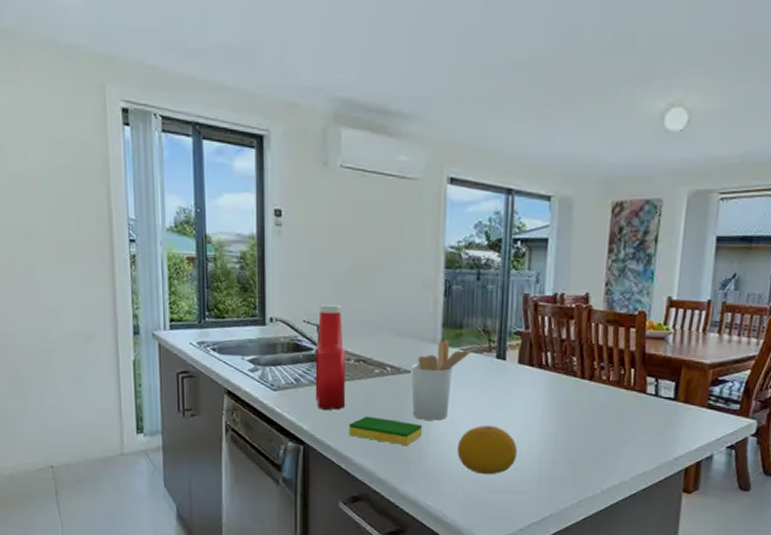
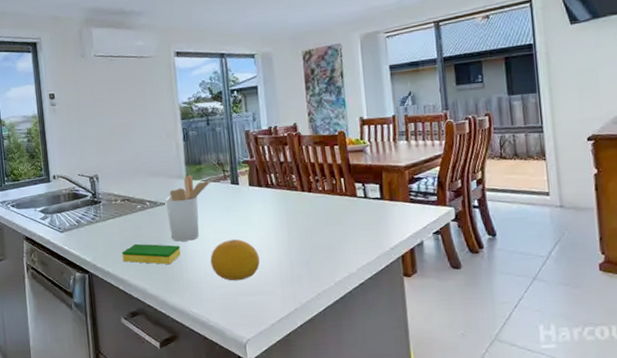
ketchup bottle: present [315,304,346,410] -> none [89,158,117,243]

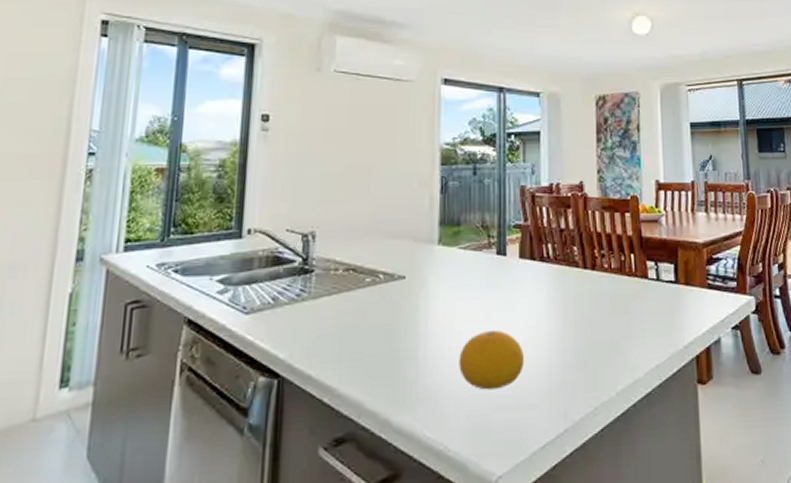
dish sponge: present [122,243,181,265] -> none [333,333,420,366]
utensil holder: present [165,174,212,242] -> none [406,238,472,332]

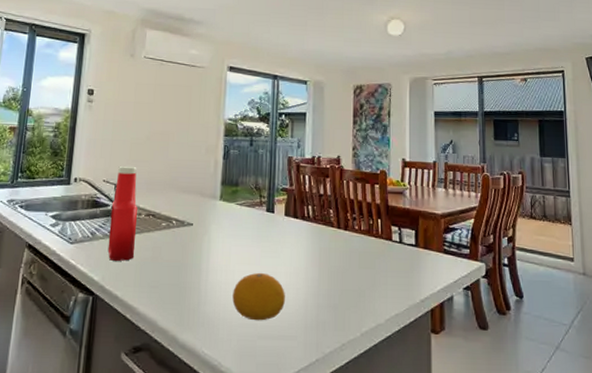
ketchup bottle: none [295,209,333,331] -> present [107,166,137,261]

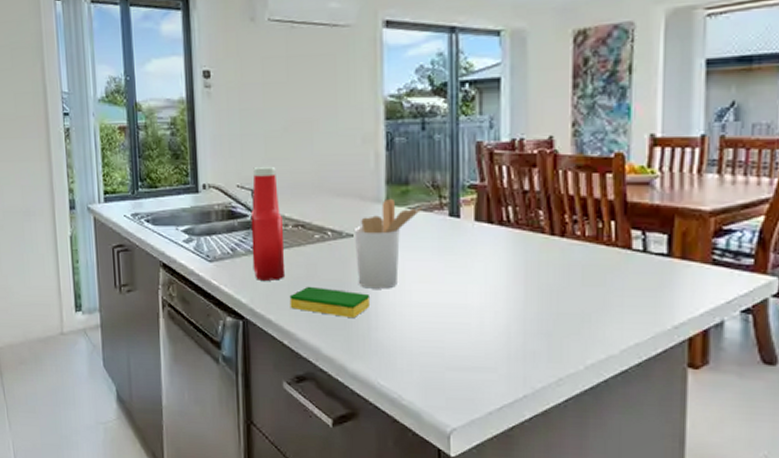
dish sponge: none [135,266,202,295] -> present [289,286,371,319]
utensil holder: none [193,196,247,269] -> present [353,198,422,289]
fruit: present [232,273,285,321] -> none [411,293,479,350]

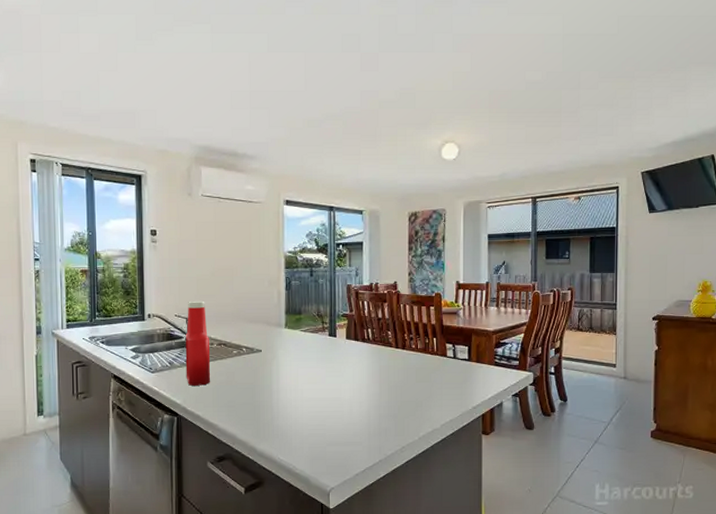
dish sponge: present [289,286,371,319] -> none [214,389,274,412]
utensil holder: present [353,198,422,289] -> none [262,324,311,389]

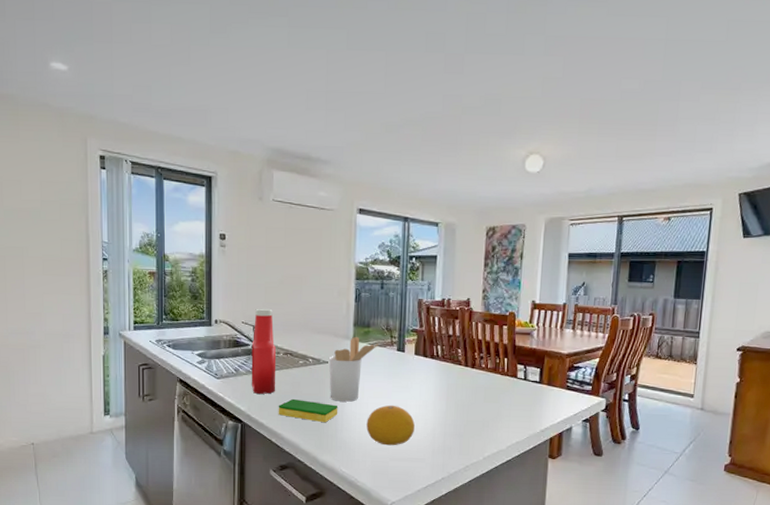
dish sponge: none [214,389,274,412] -> present [278,398,338,423]
utensil holder: none [262,324,311,389] -> present [328,336,379,402]
fruit: none [302,391,350,431] -> present [366,405,415,446]

